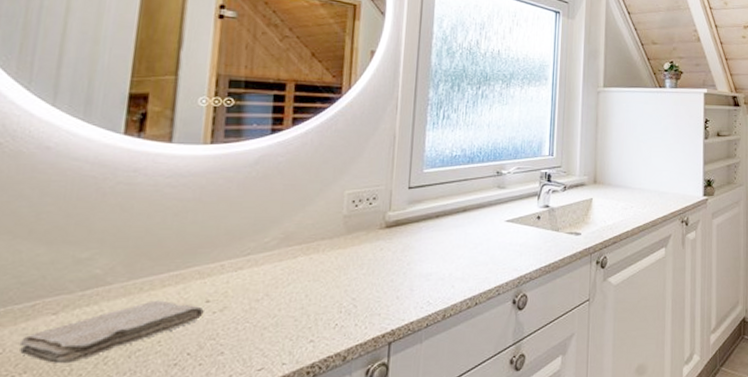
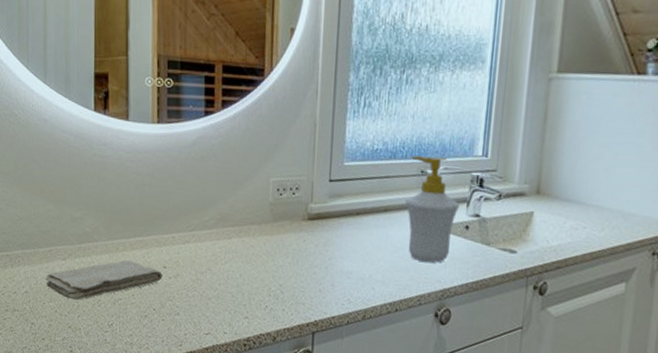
soap bottle: none [483,158,531,255] -> present [406,156,459,263]

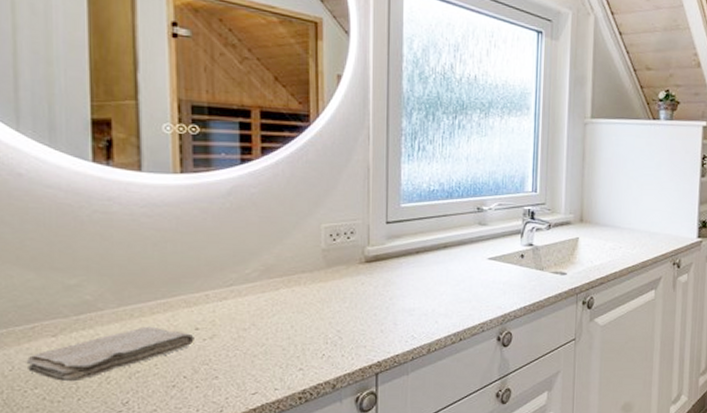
soap bottle: present [406,156,459,263] -> none [464,194,514,292]

